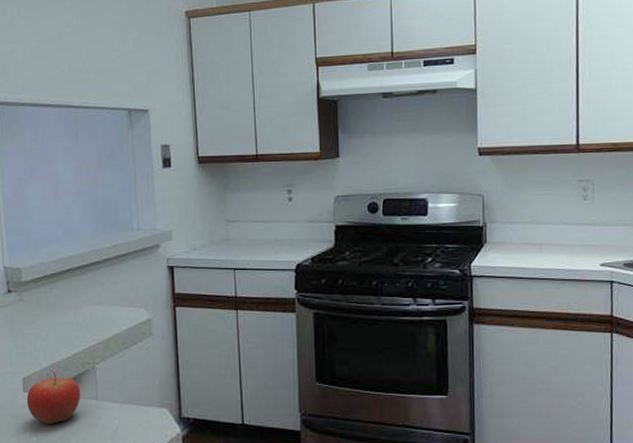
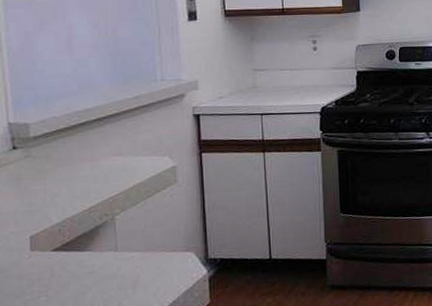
fruit: present [26,371,81,424] -> none [34,226,98,282]

